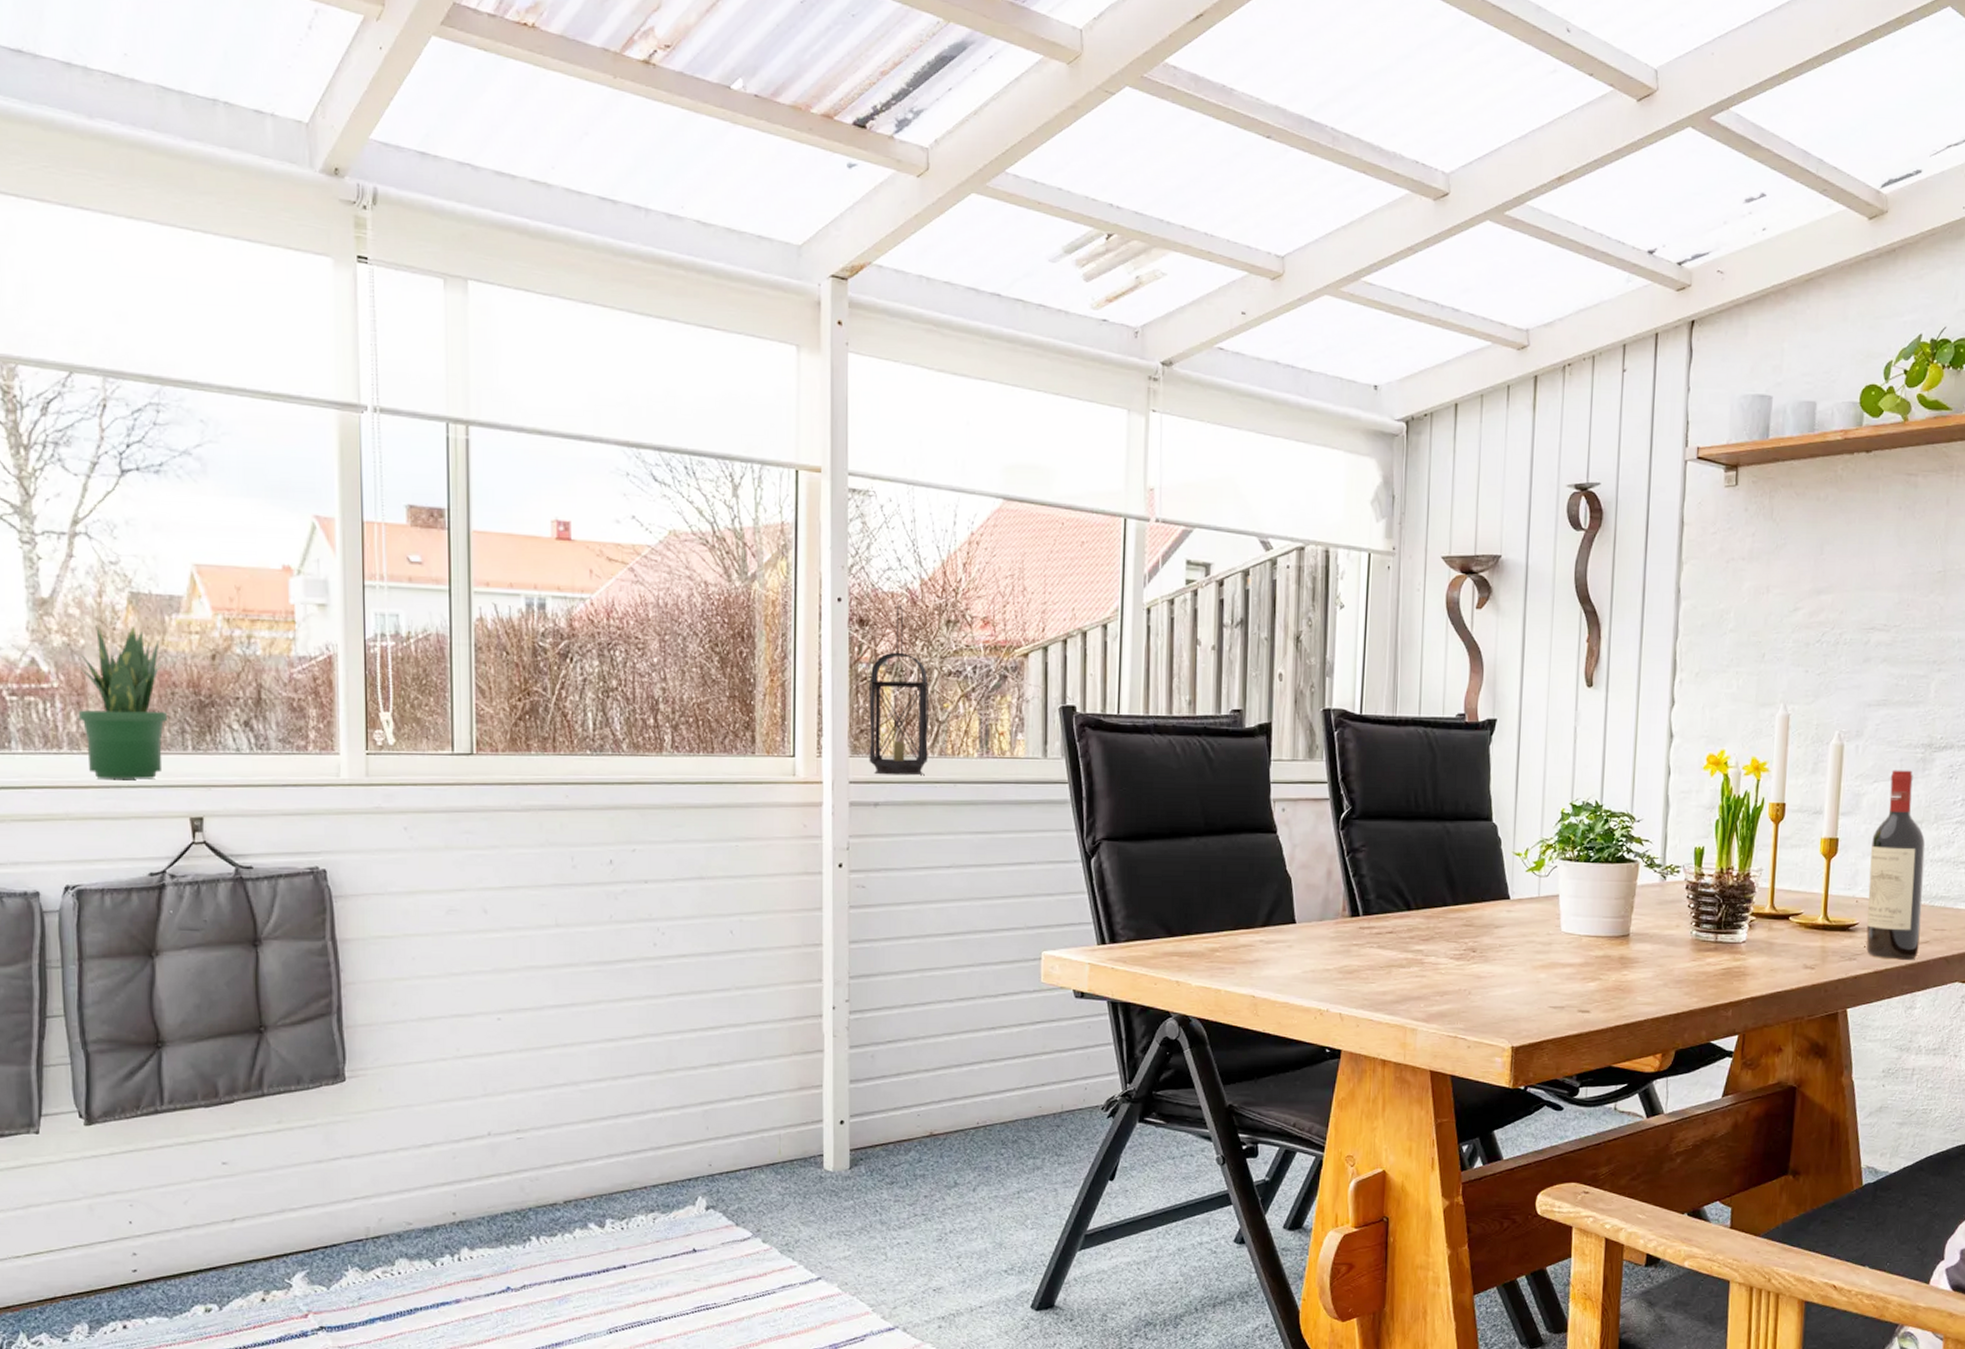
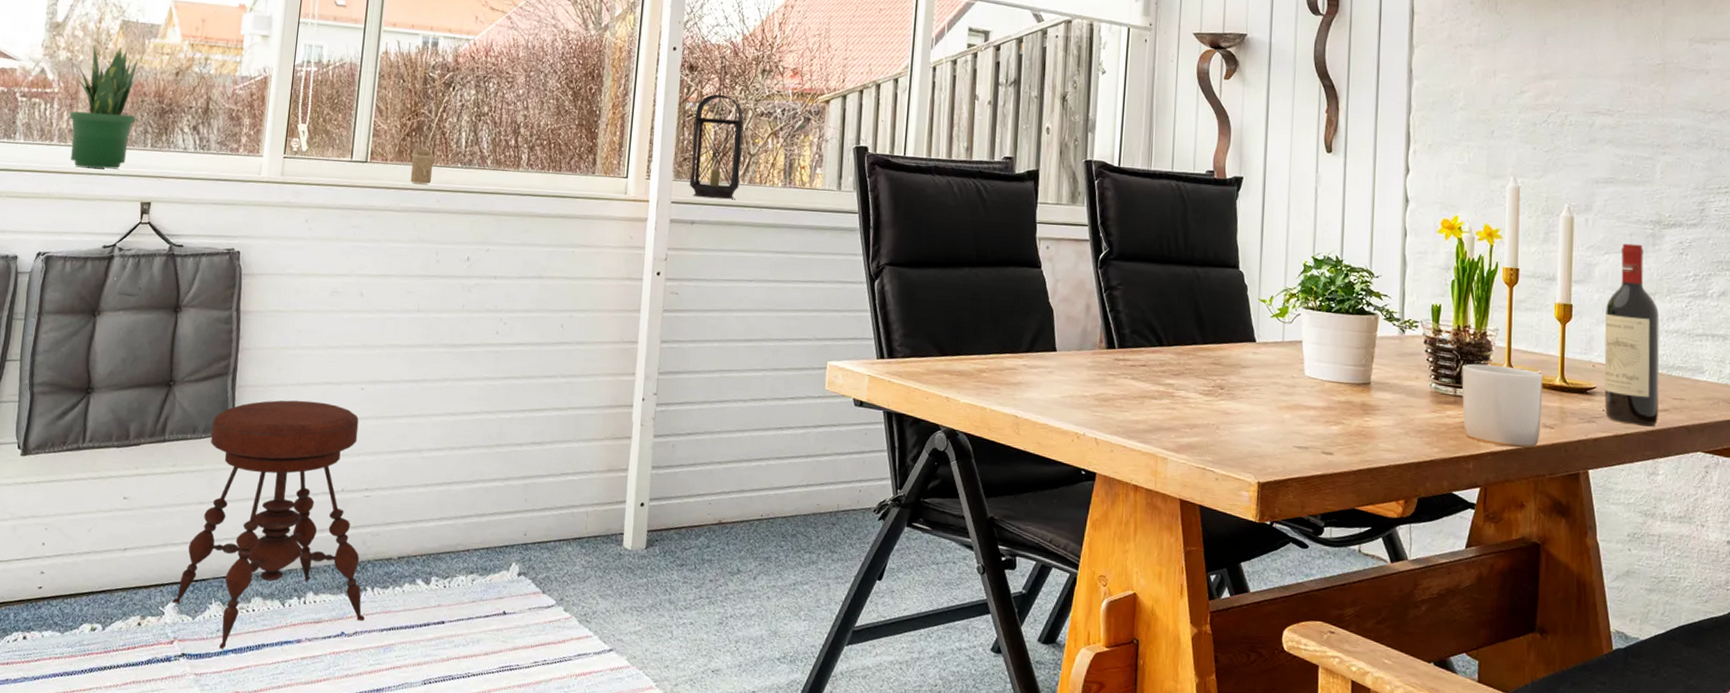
stool: none [300,1037,532,1317] -> present [172,400,365,649]
candle: none [528,735,558,777] -> present [410,149,435,184]
mug: none [1723,907,1806,992] -> present [1461,363,1544,448]

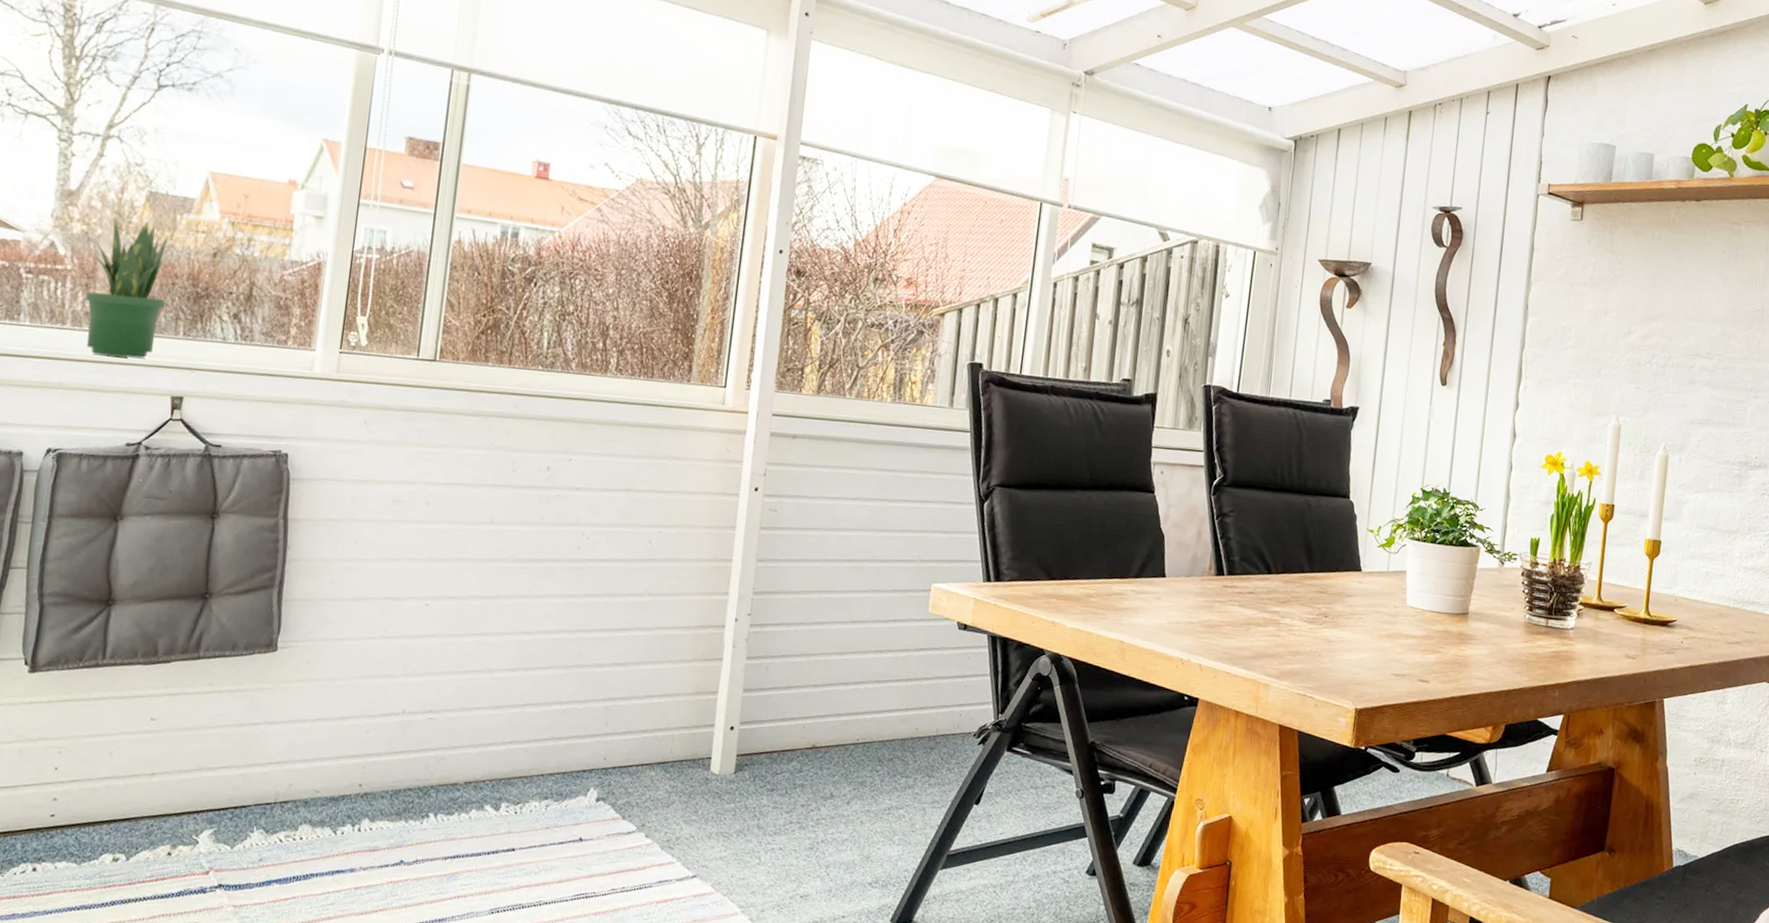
stool: present [172,400,365,649] -> none [208,615,426,879]
candle: present [410,149,435,184] -> none [484,348,513,387]
lantern: present [689,54,746,200] -> none [792,260,856,414]
mug: present [1461,363,1544,448] -> none [1552,596,1630,678]
wine bottle: present [1604,243,1660,427] -> none [1683,483,1740,658]

